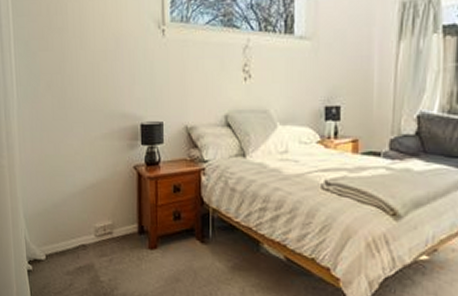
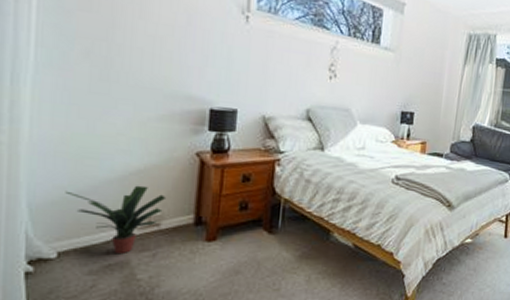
potted plant: none [46,198,115,259] -> present [65,185,167,255]

